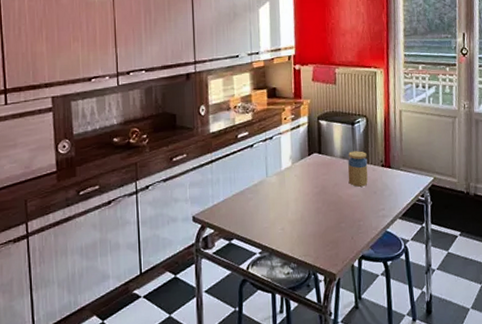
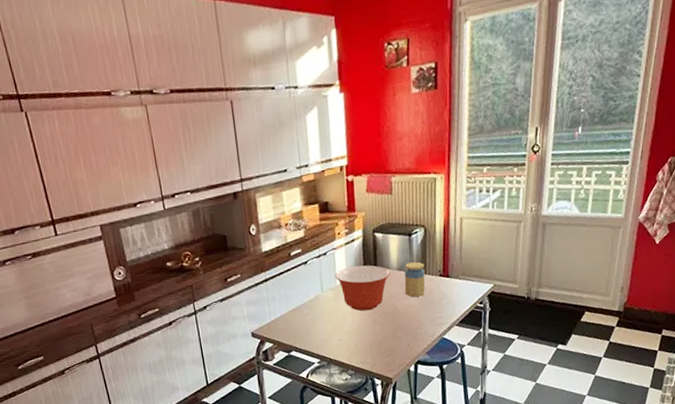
mixing bowl: none [279,151,334,199] -> present [334,265,390,311]

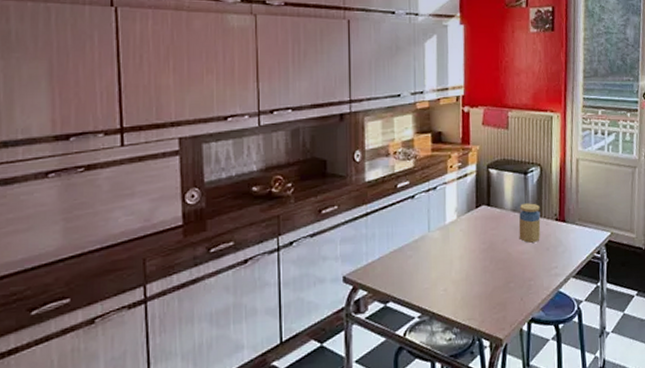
mixing bowl: present [334,265,390,311] -> none [443,203,504,256]

